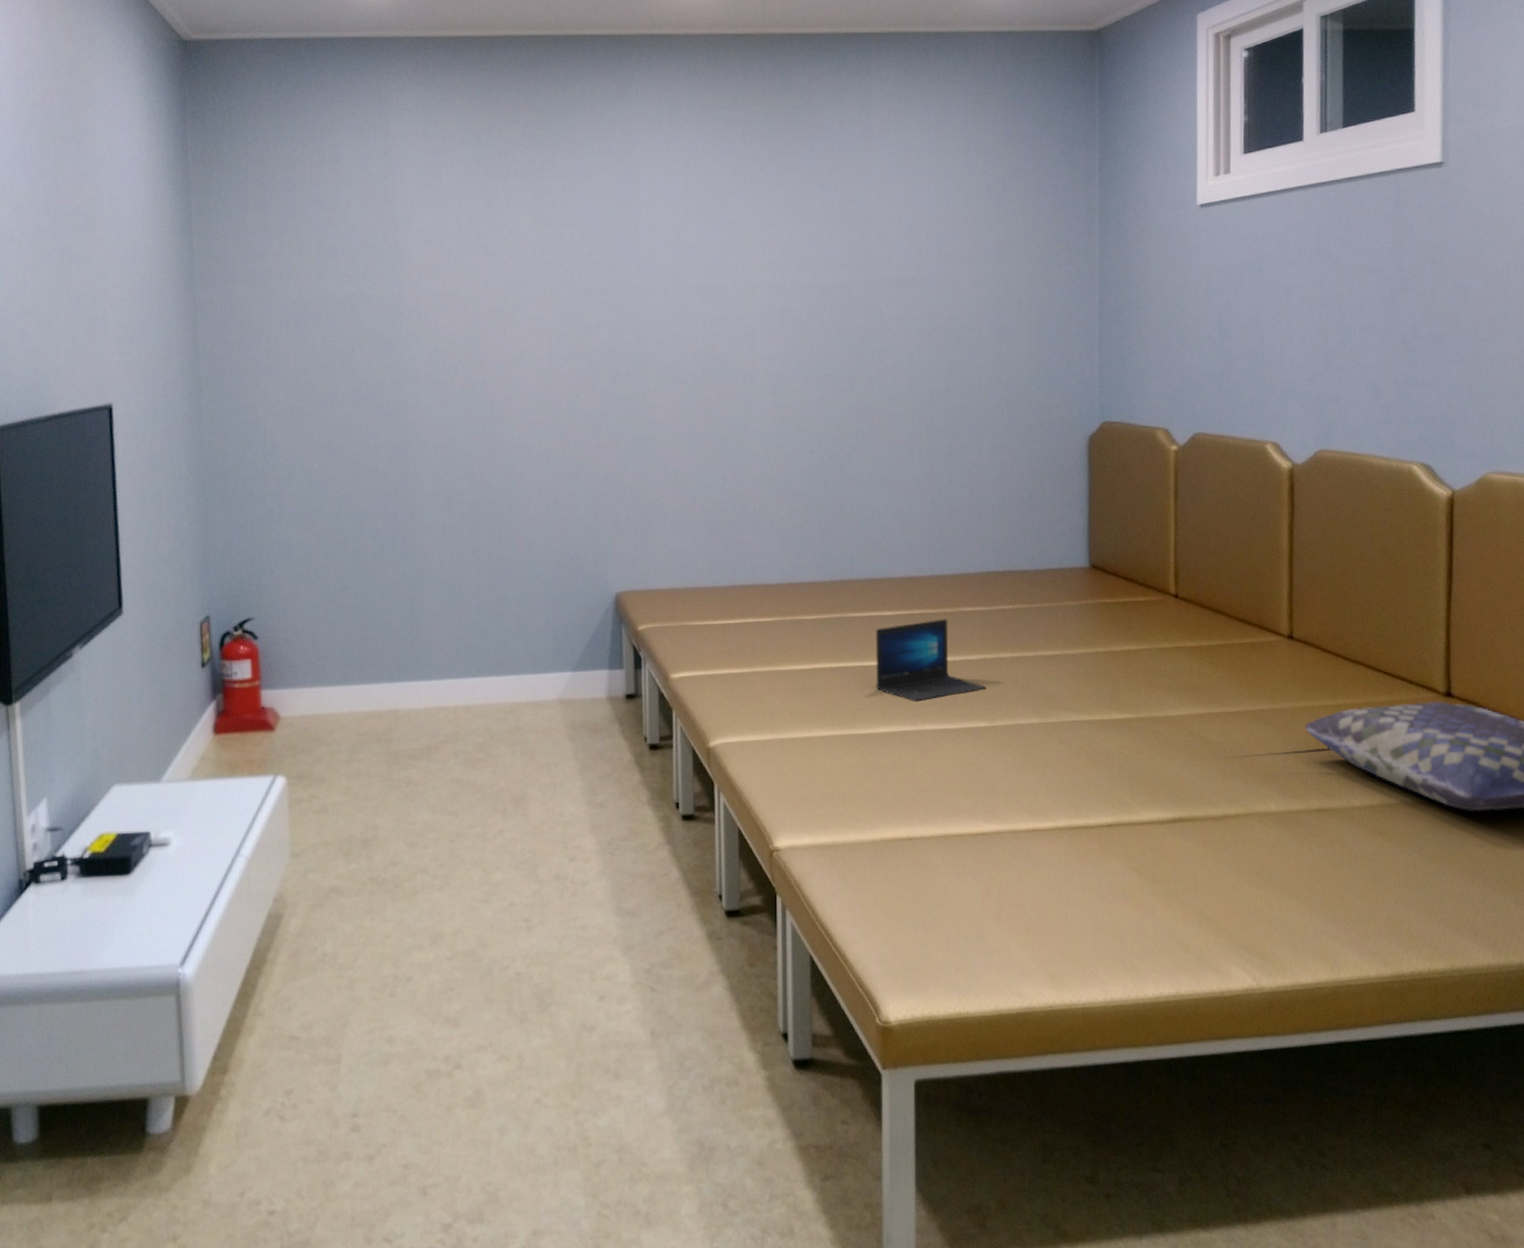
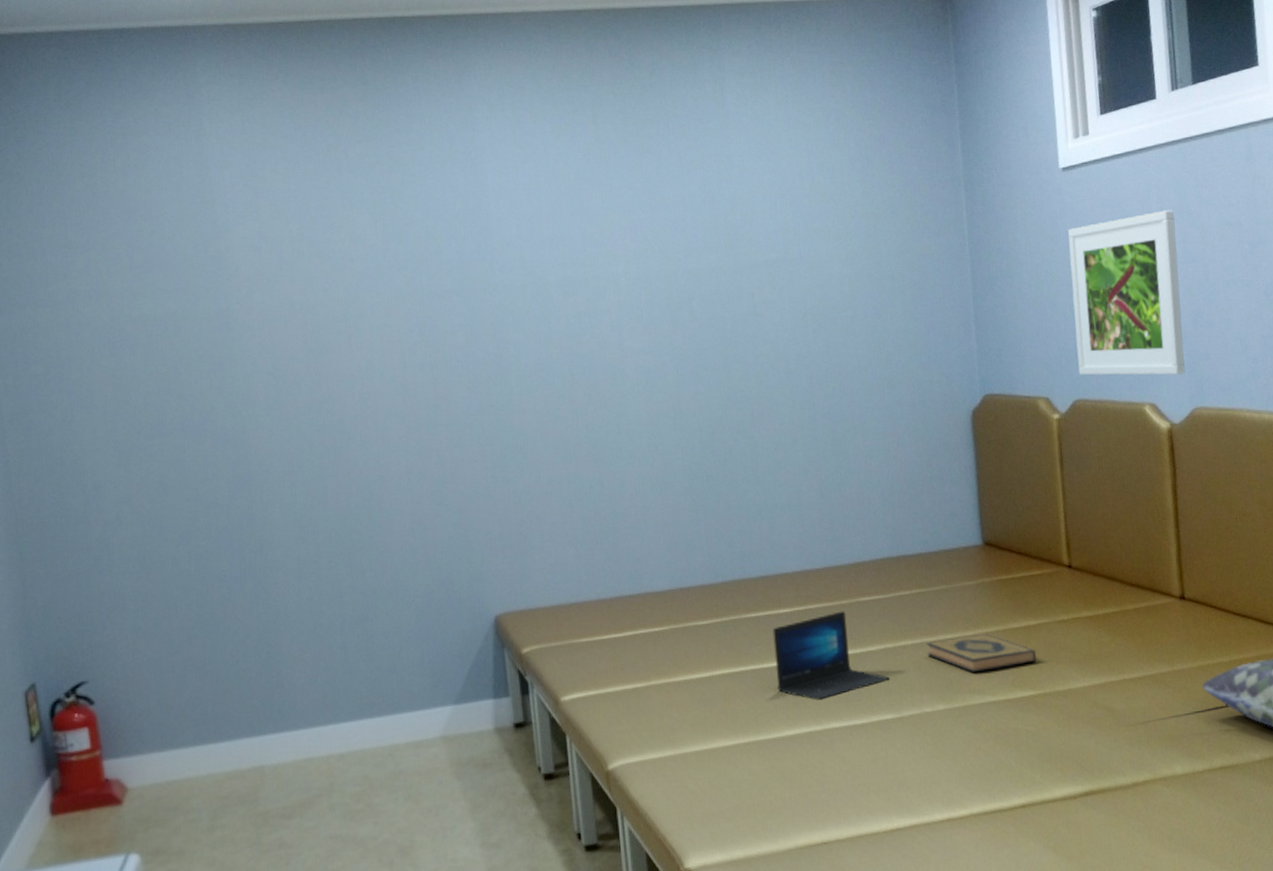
hardback book: none [1025,654,1135,691] -> present [926,634,1036,673]
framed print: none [1200,252,1313,416] -> present [1068,210,1185,376]

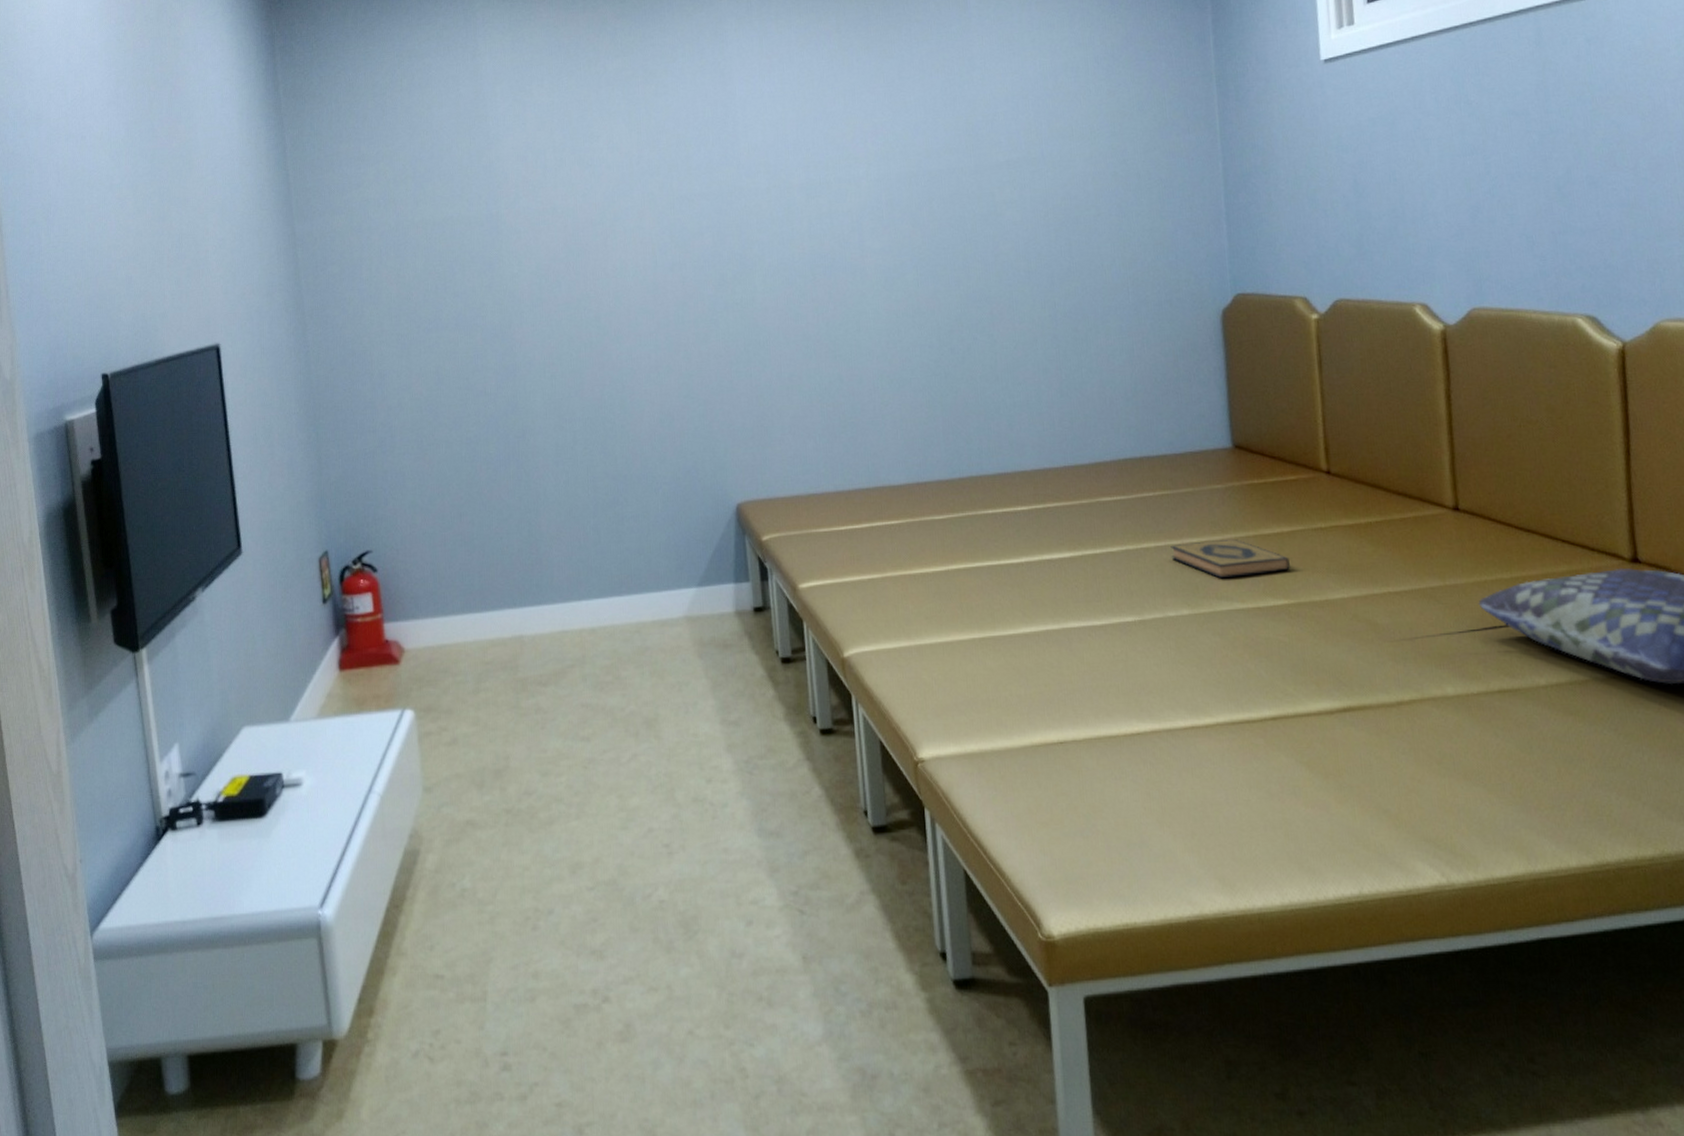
laptop: present [772,611,890,700] -> none [1009,510,1131,599]
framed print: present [1068,210,1185,376] -> none [1330,100,1462,275]

